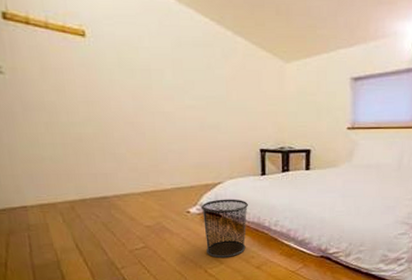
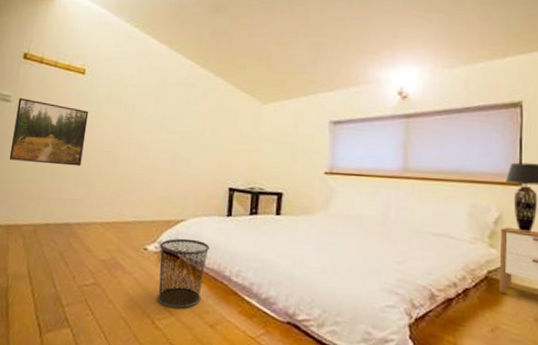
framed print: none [12,67,105,140] -> present [9,97,89,166]

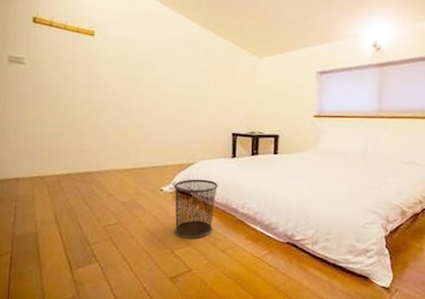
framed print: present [9,97,89,166] -> none [27,59,101,121]

